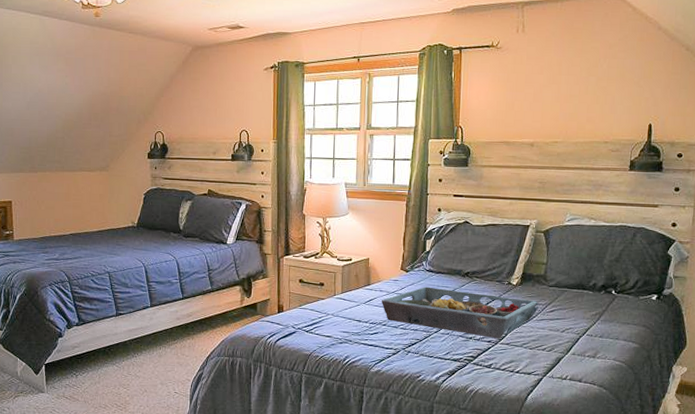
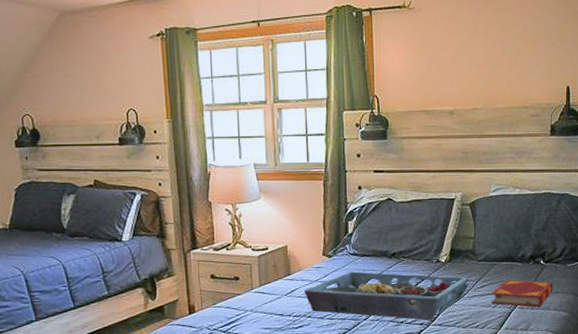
hardback book: none [559,307,625,336] -> present [491,280,554,307]

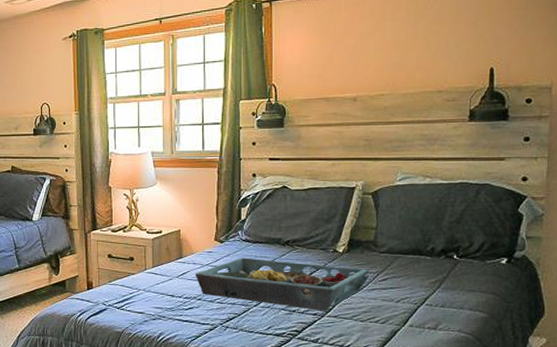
hardback book: present [491,280,554,307] -> none [394,274,469,305]

